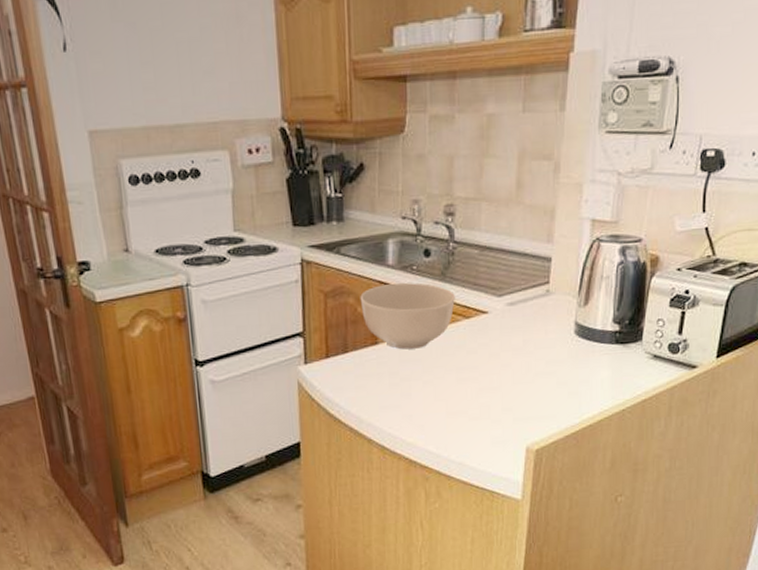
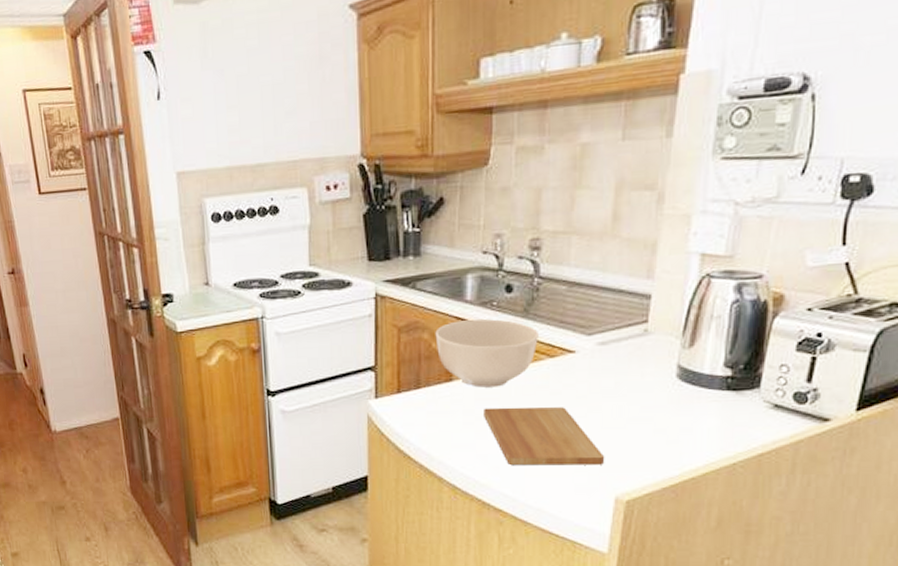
cutting board: none [408,365,517,423] -> present [484,407,605,466]

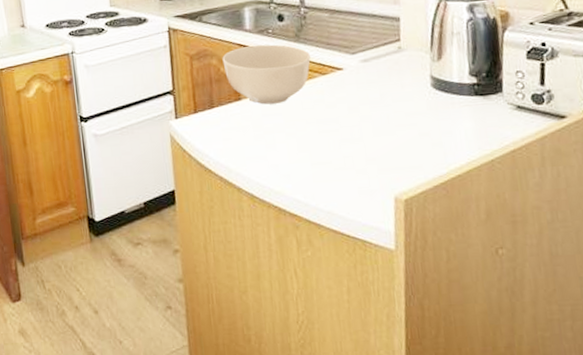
cutting board: present [484,407,605,466] -> none [271,118,381,173]

